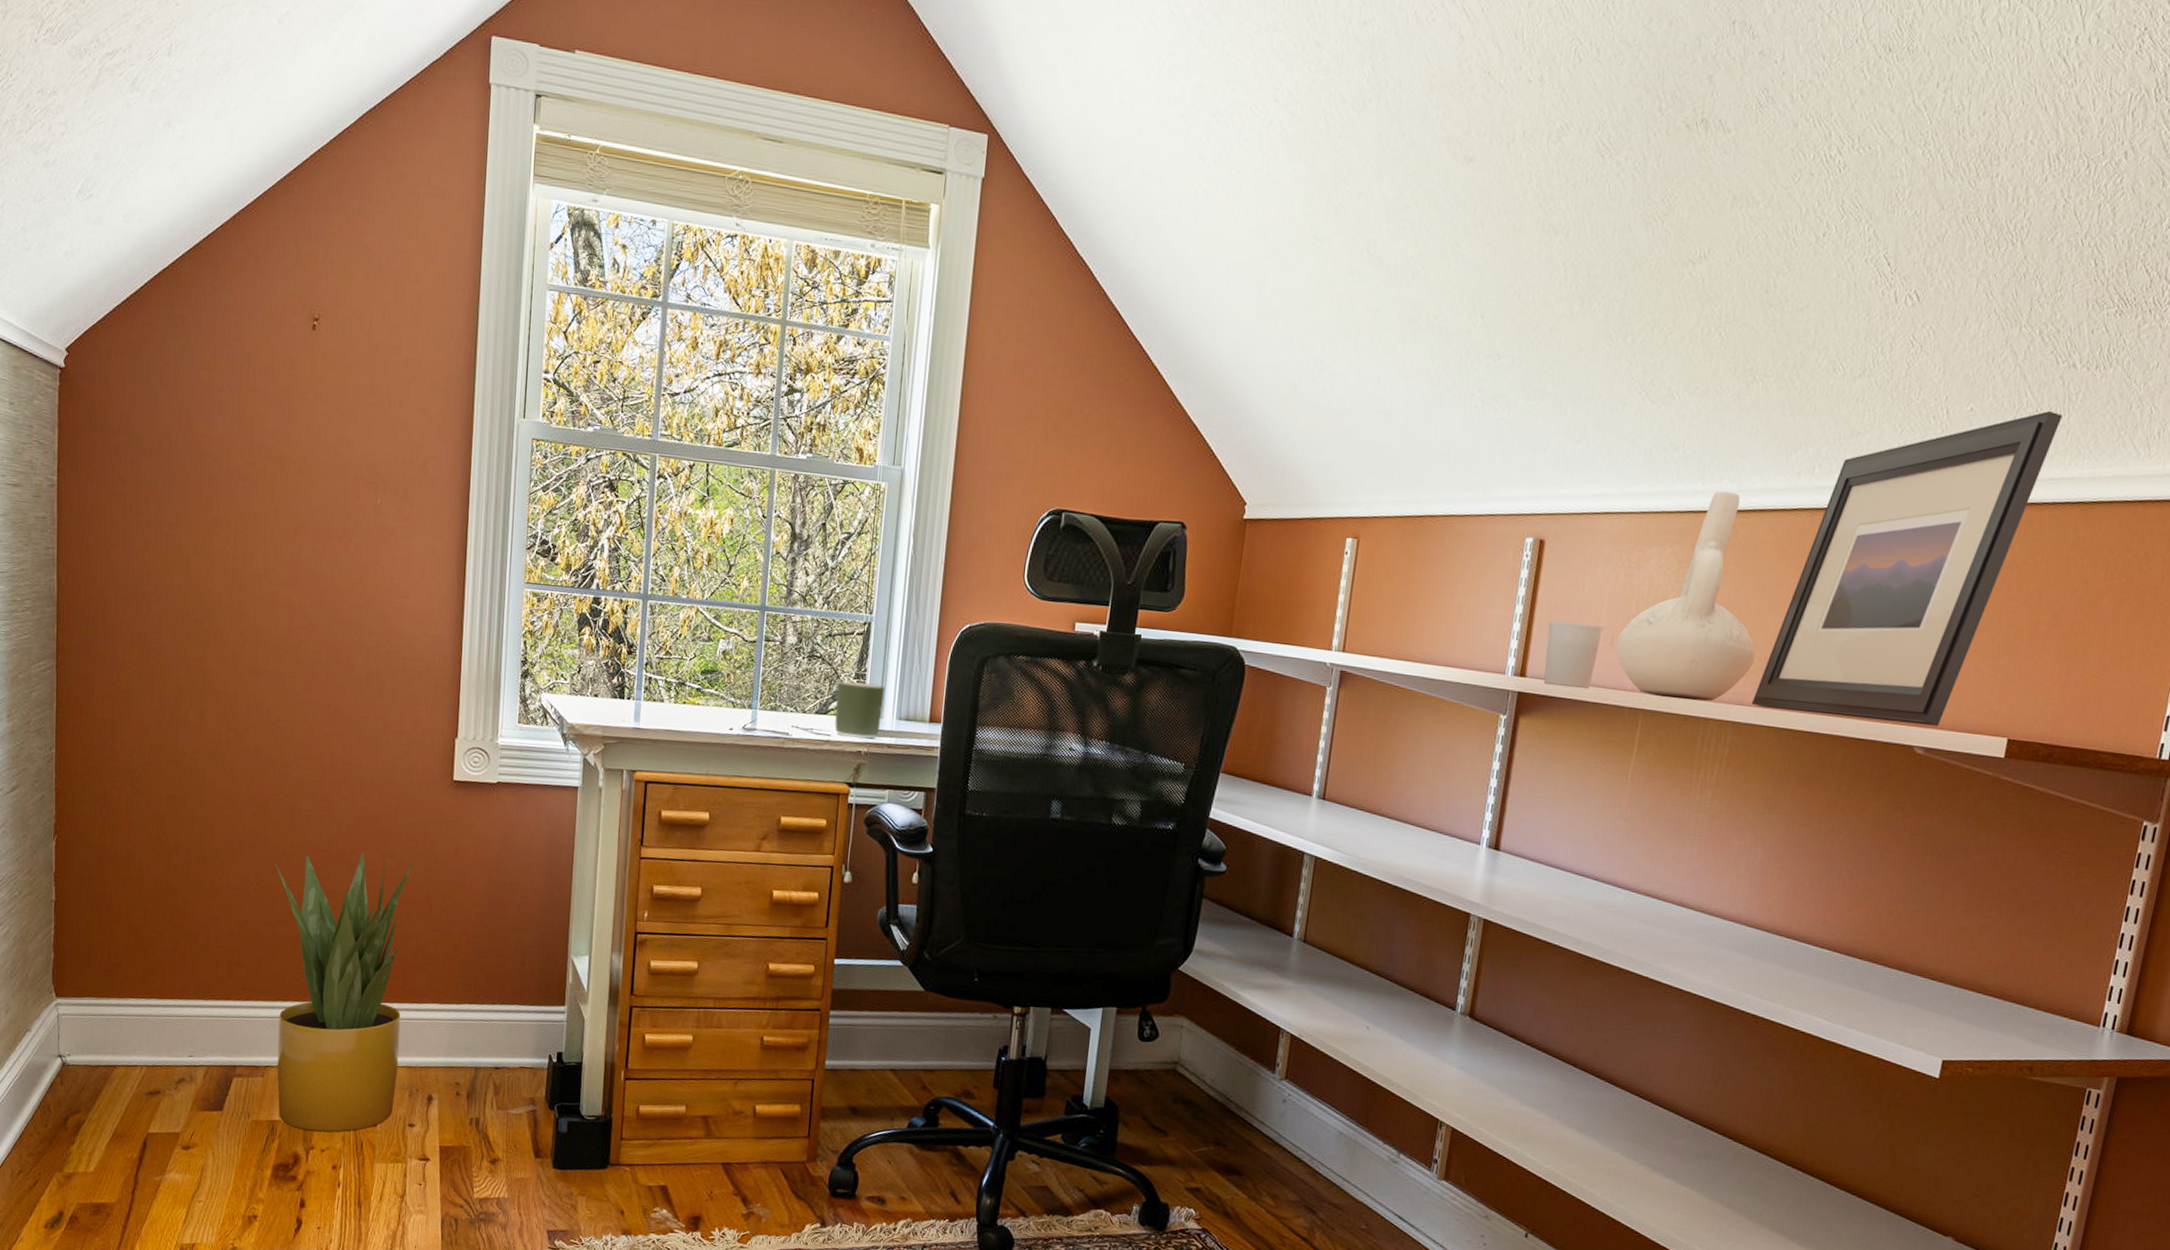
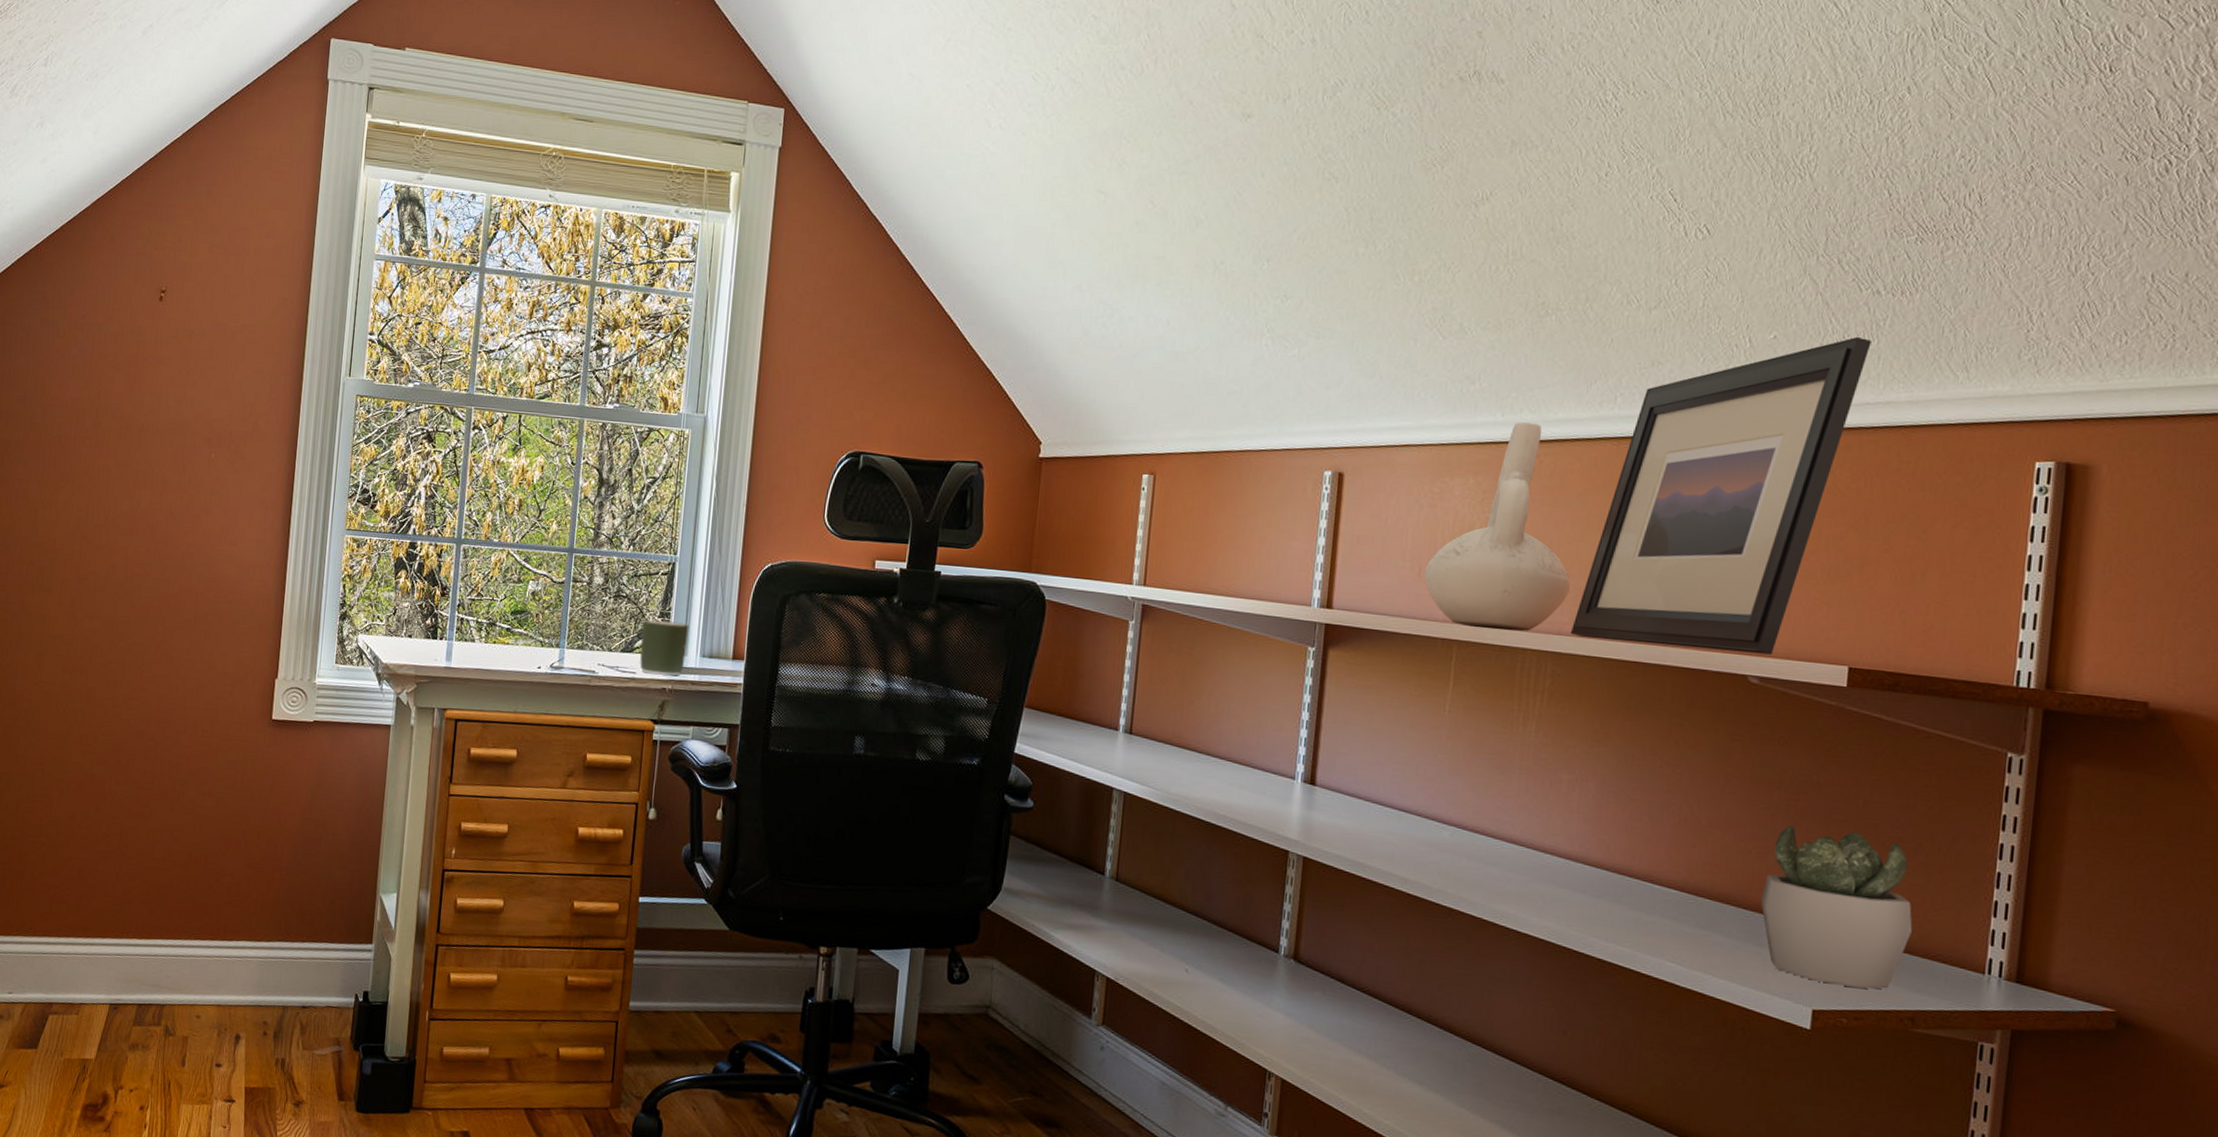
planter: present [276,851,414,1132] -> none [90,789,232,1072]
candle holder: present [1543,621,1603,690] -> none [1351,553,1410,621]
succulent plant: none [1905,889,2042,1041] -> present [1760,825,1913,989]

